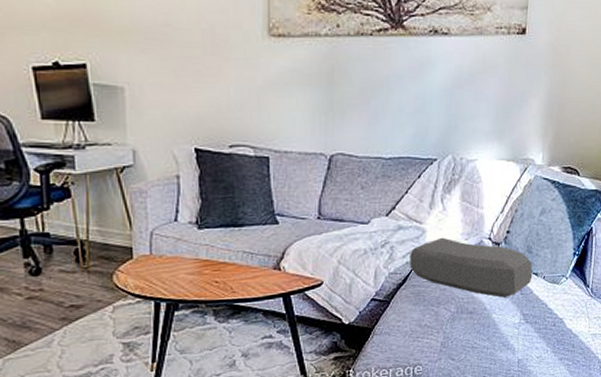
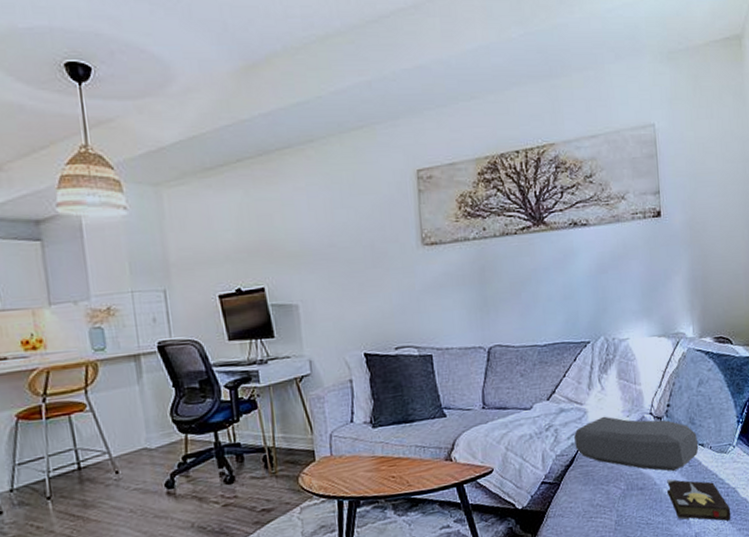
hardback book: none [495,305,555,350] -> present [666,479,731,521]

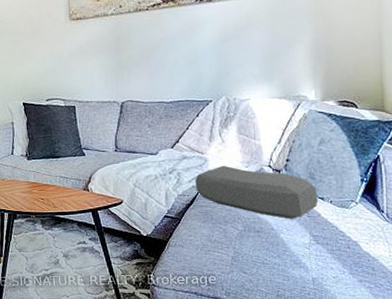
hardback book: present [666,479,731,521] -> none [283,226,352,272]

